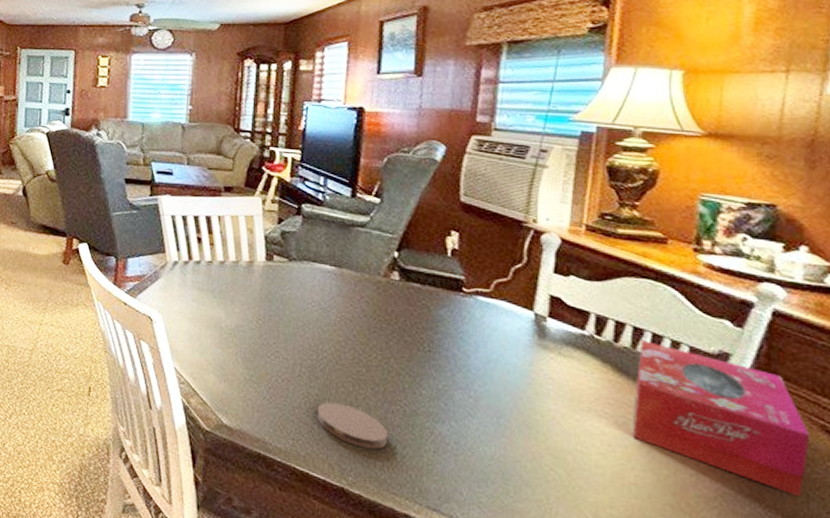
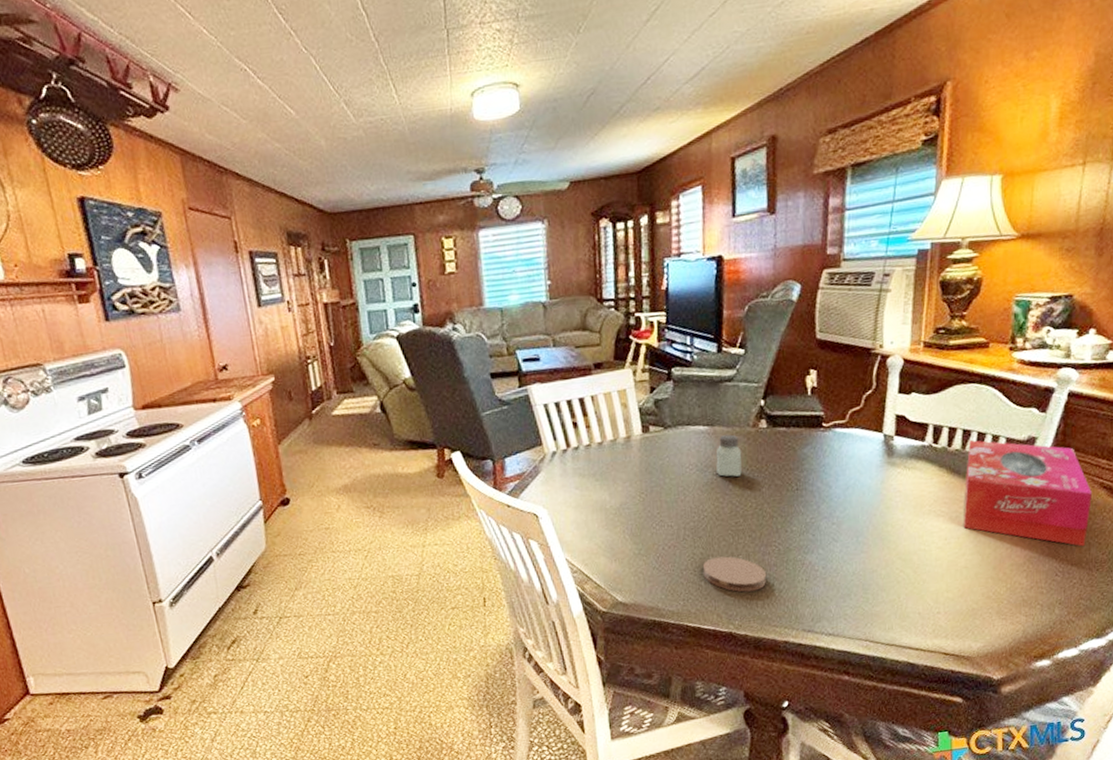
saltshaker: none [341,279,370,324] -> present [716,434,742,477]

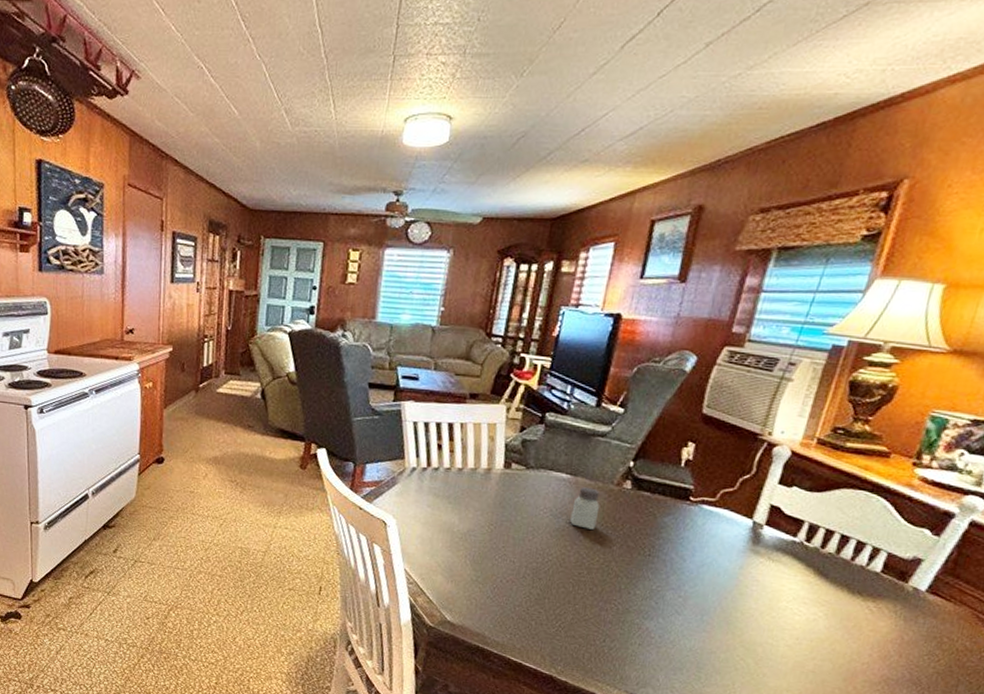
coaster: present [702,556,767,592] -> none [535,601,600,643]
tissue box: present [963,440,1092,547] -> none [819,547,974,682]

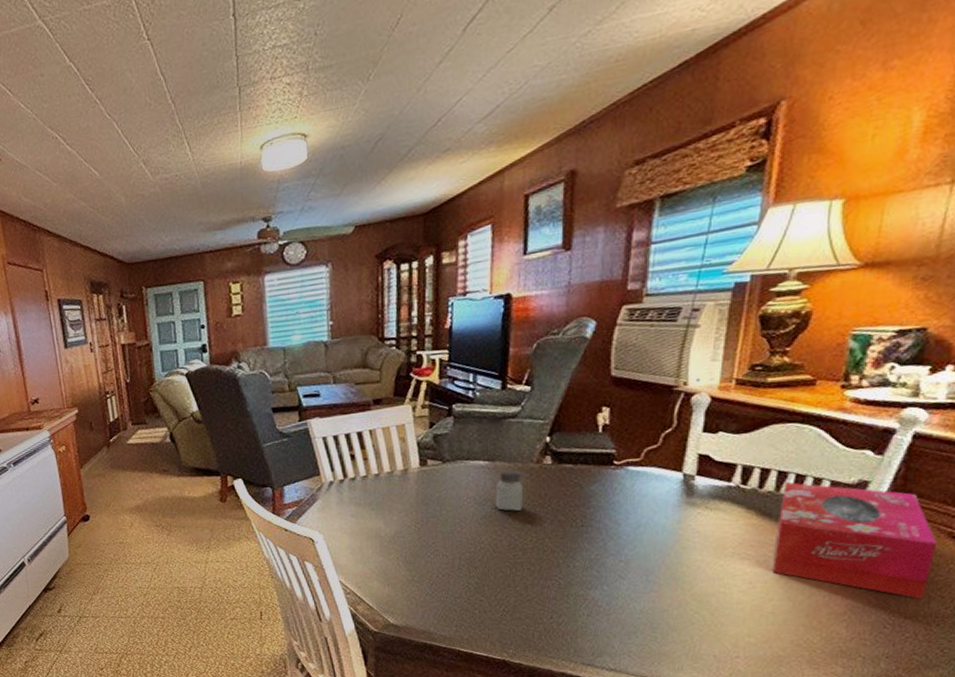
tissue box: none [819,547,974,682] -> present [772,482,936,600]

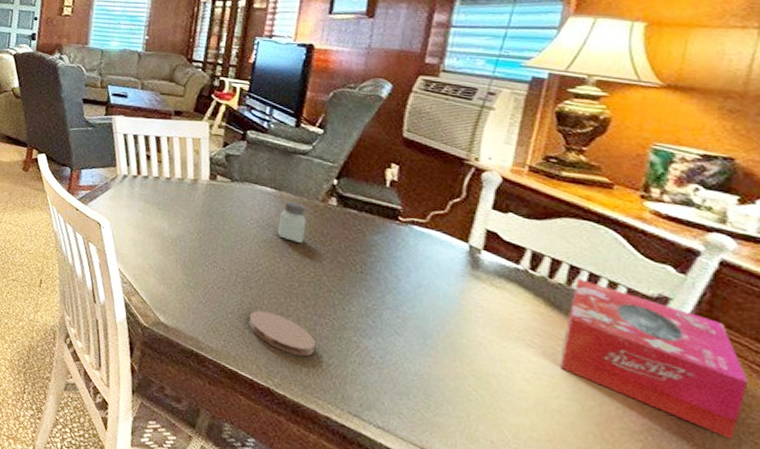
coaster: none [477,587,545,623] -> present [248,310,316,357]

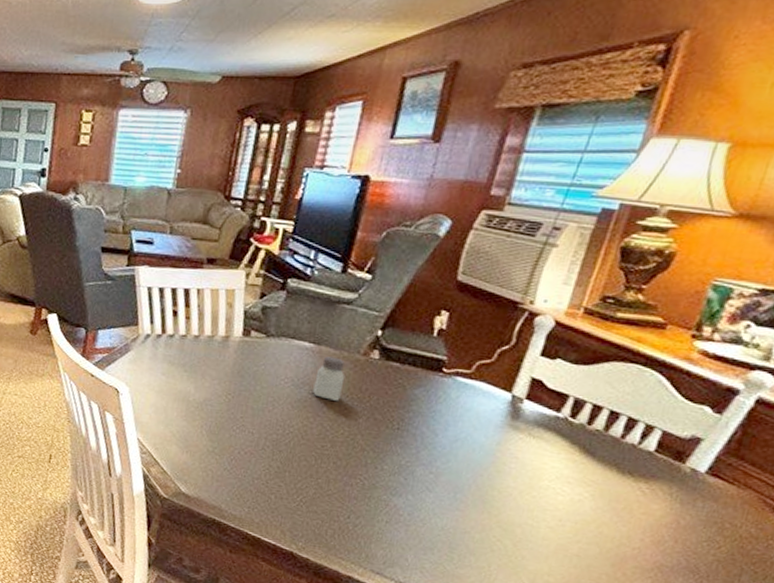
coaster: present [248,310,316,357] -> none [275,474,345,519]
tissue box: present [559,279,748,440] -> none [584,424,760,571]

